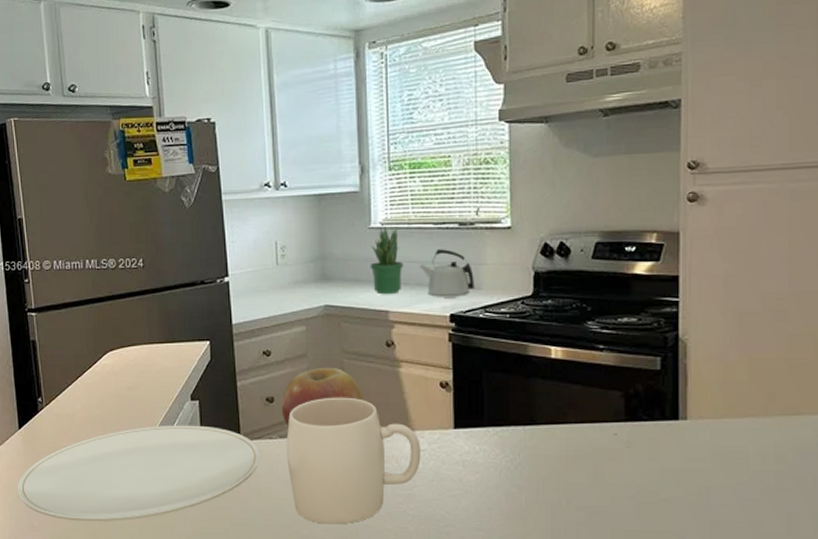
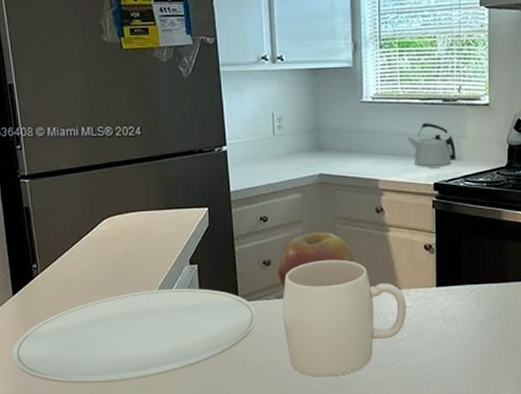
planter: present [370,227,404,295] -> none [361,101,392,165]

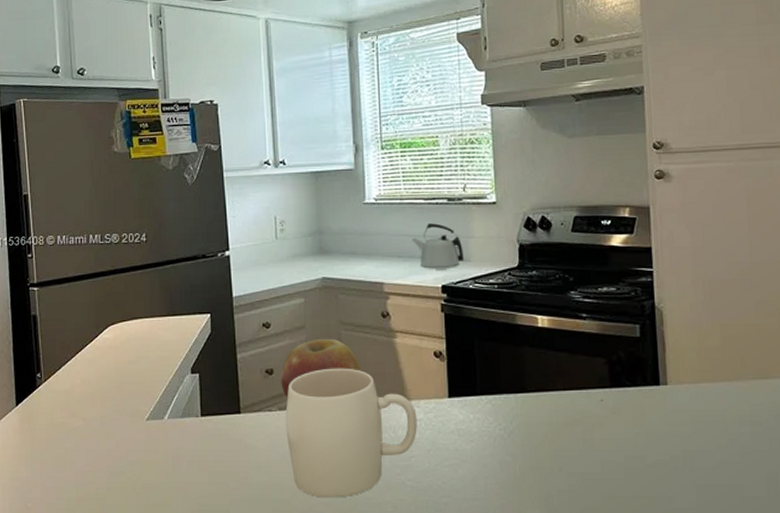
plate: present [11,288,257,384] -> none [11,398,260,502]

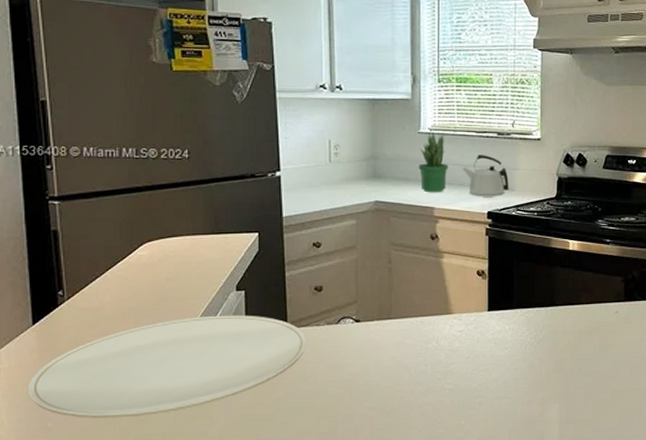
plate: none [11,398,260,502] -> present [27,315,307,419]
fruit: present [280,338,361,398] -> none [330,258,409,313]
mug: present [285,368,417,498] -> none [333,285,459,403]
planter: none [365,202,397,268] -> present [418,132,449,193]

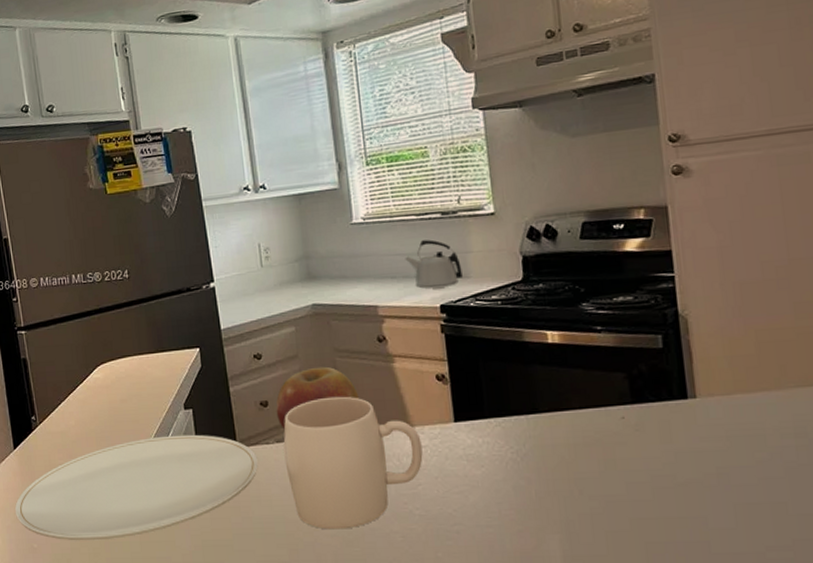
fruit: none [330,258,409,313] -> present [275,366,360,430]
mug: none [333,285,459,403] -> present [283,396,423,530]
planter: present [418,132,449,193] -> none [354,220,389,290]

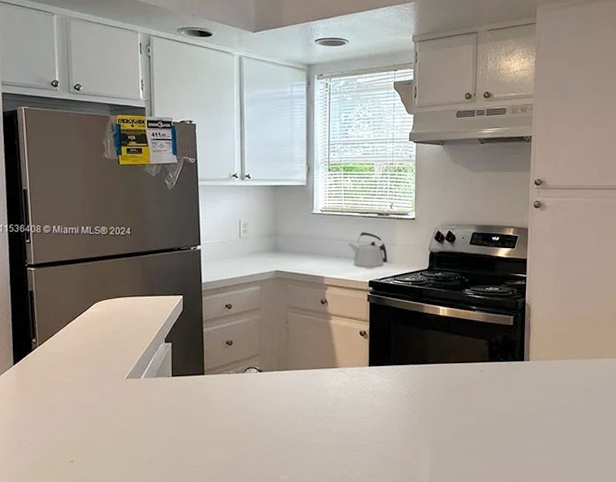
plate: present [14,434,258,541] -> none [8,362,219,443]
fruit: present [275,366,360,430] -> none [238,318,303,364]
mug: present [283,396,423,530] -> none [240,341,344,441]

